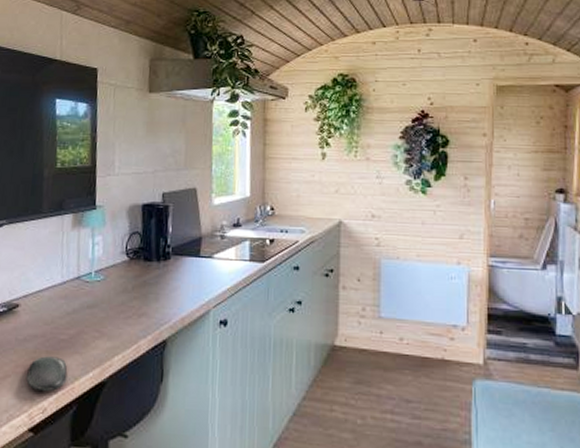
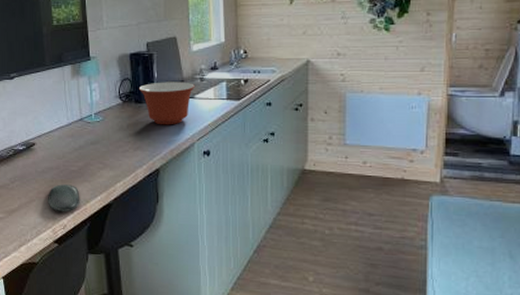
mixing bowl: none [149,237,214,288] -> present [138,82,195,125]

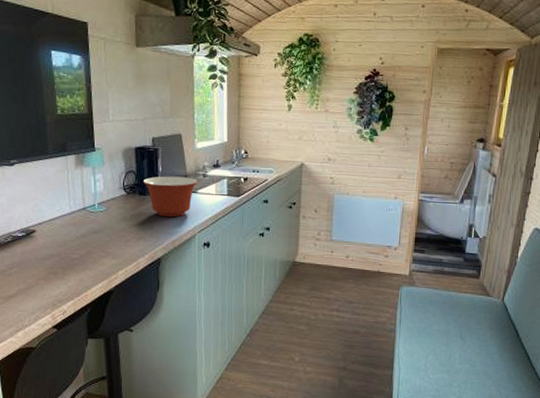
oval tray: present [48,184,80,212] -> none [47,271,81,299]

